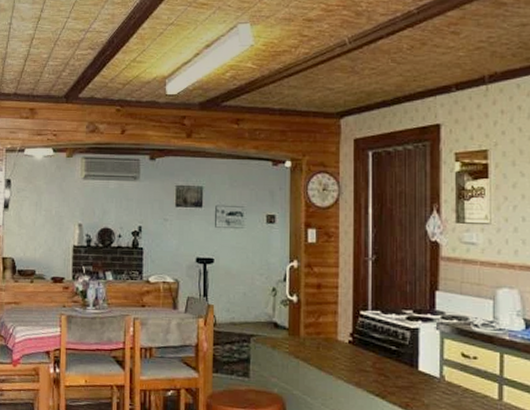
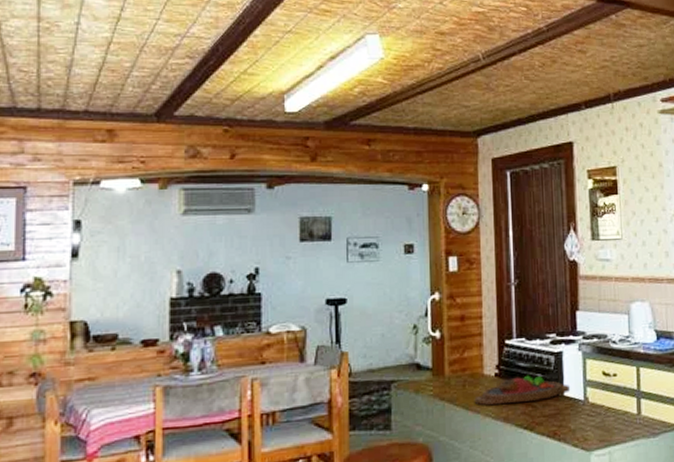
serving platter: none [327,346,426,372] -> present [474,376,571,406]

